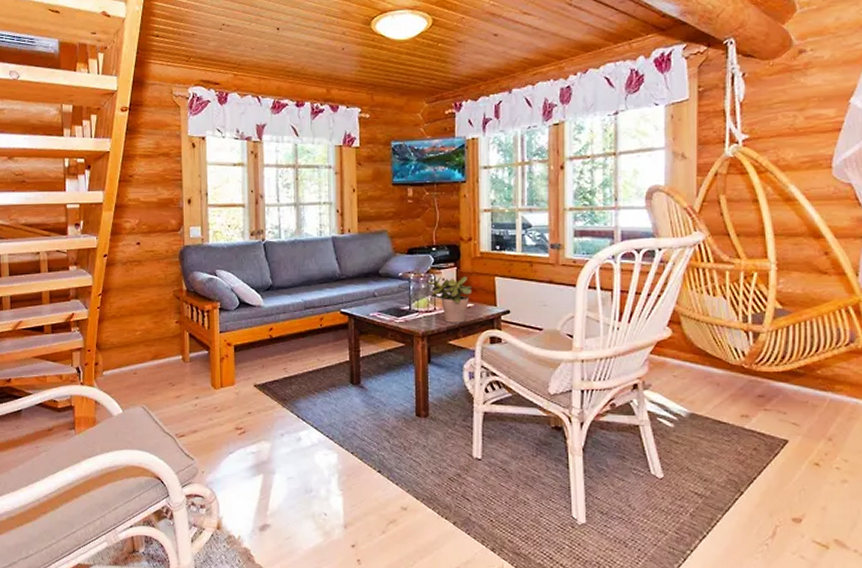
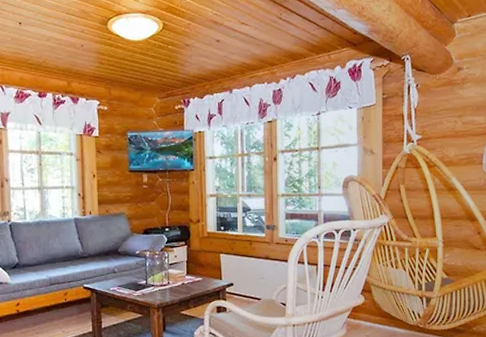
potted plant: present [429,276,473,323] -> none [163,254,201,295]

